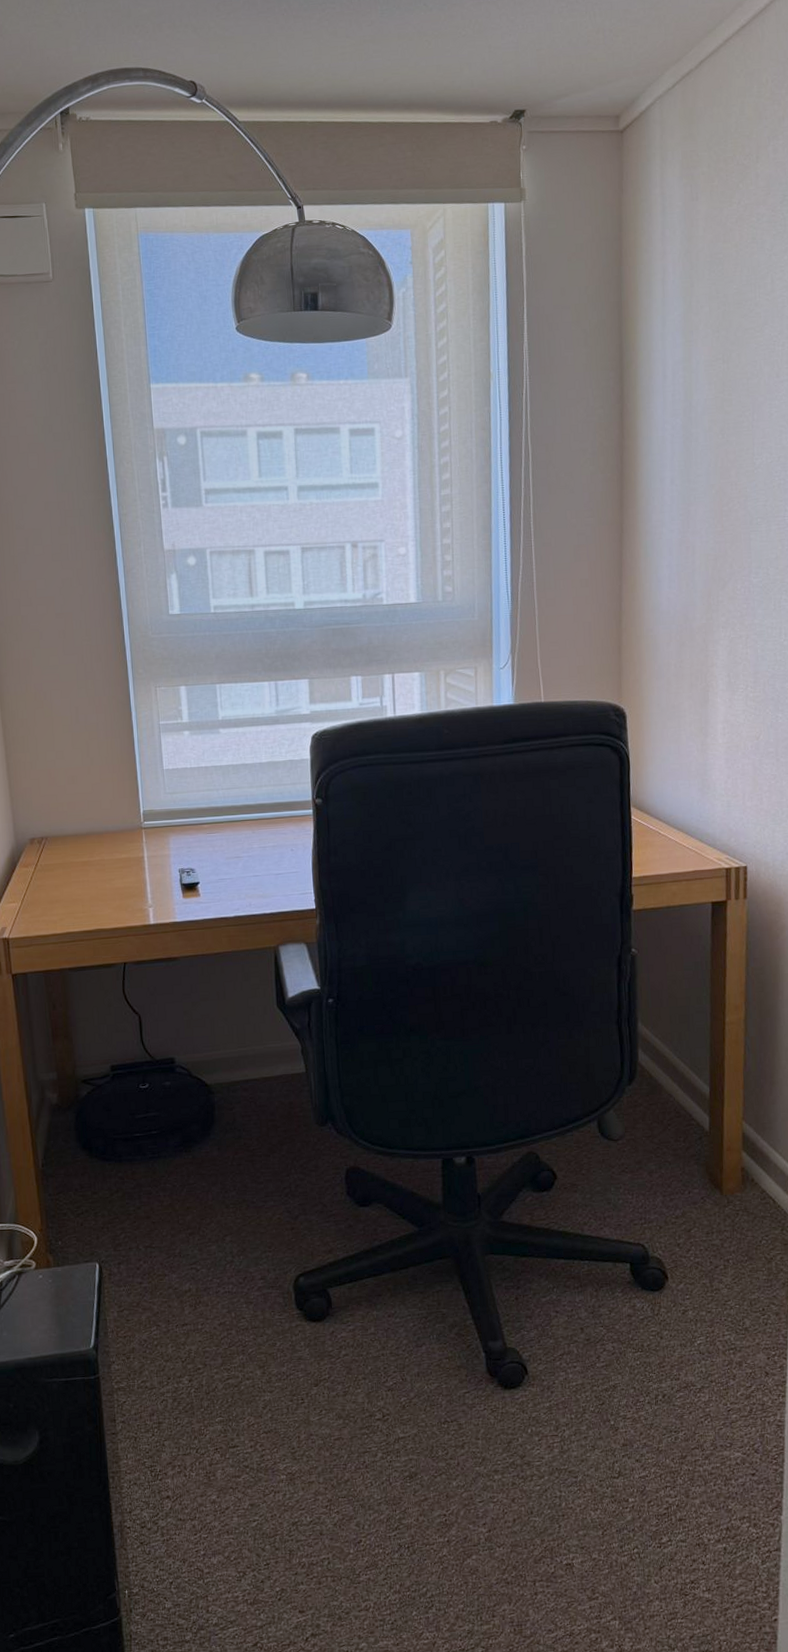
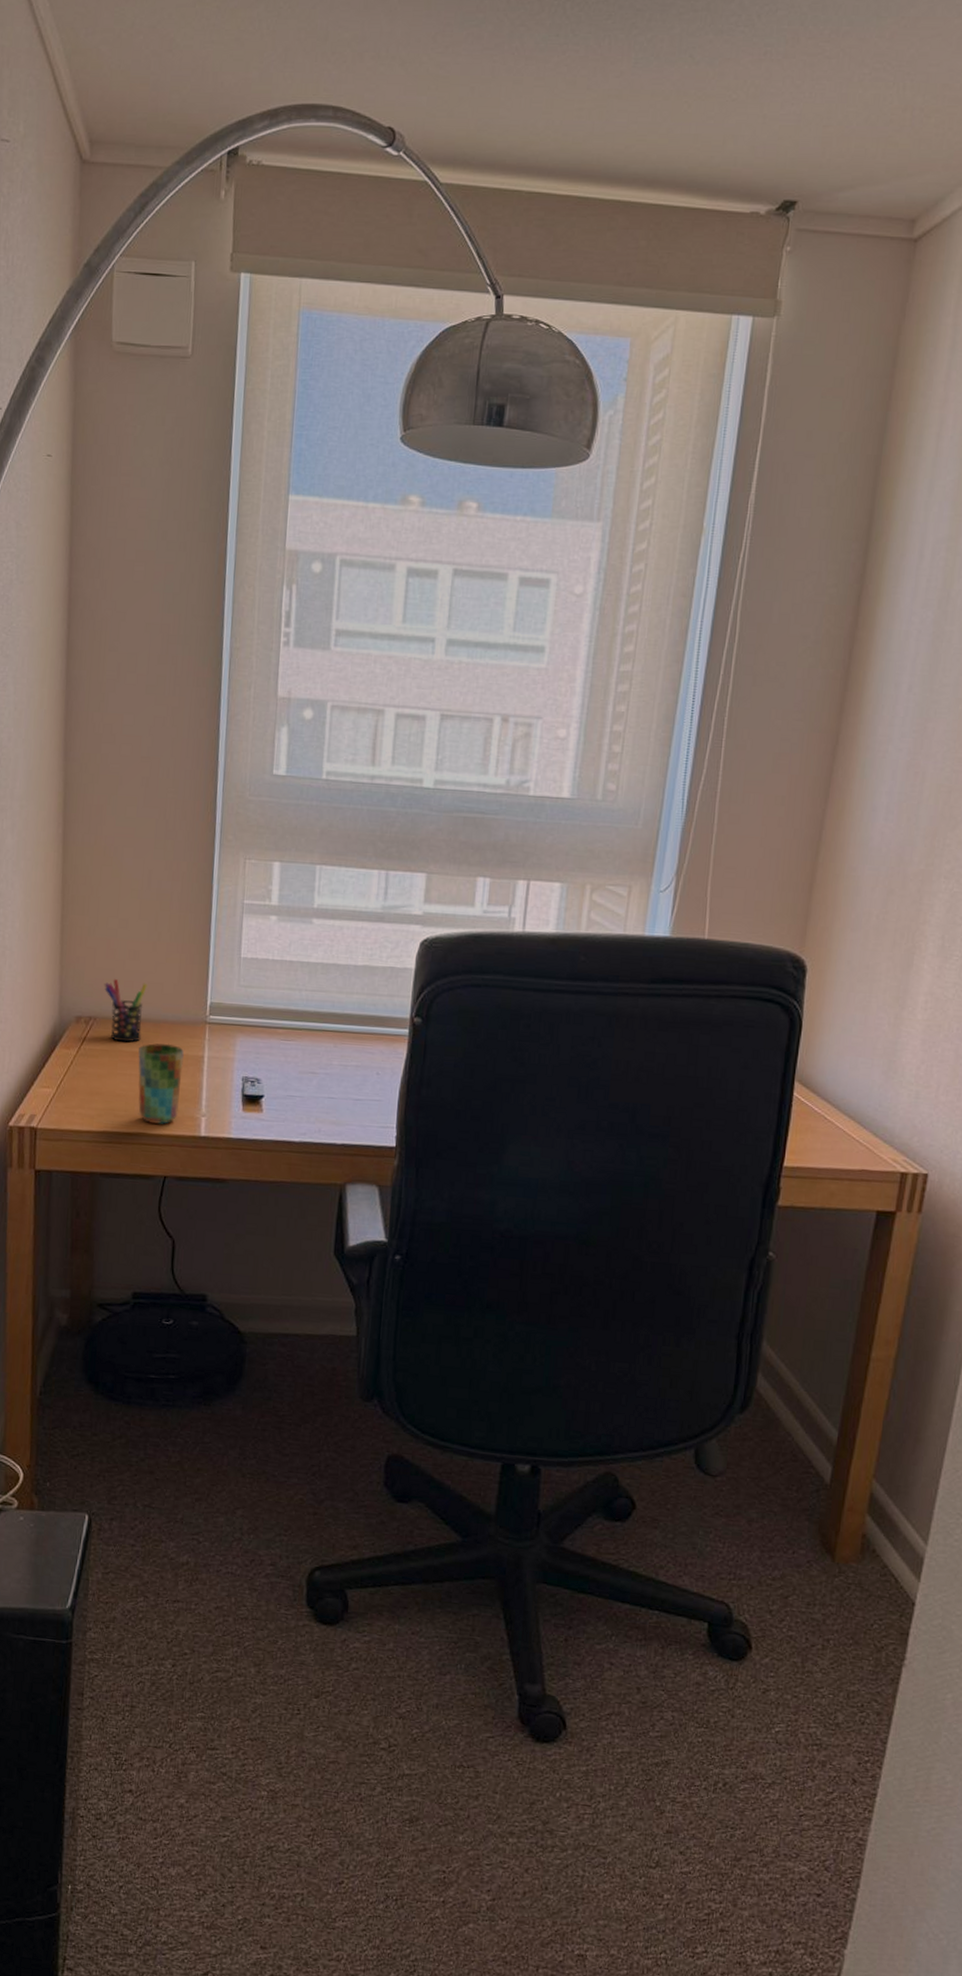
pen holder: none [50,802,88,855] -> present [104,979,147,1043]
cup: none [87,850,129,920] -> present [137,1043,184,1124]

